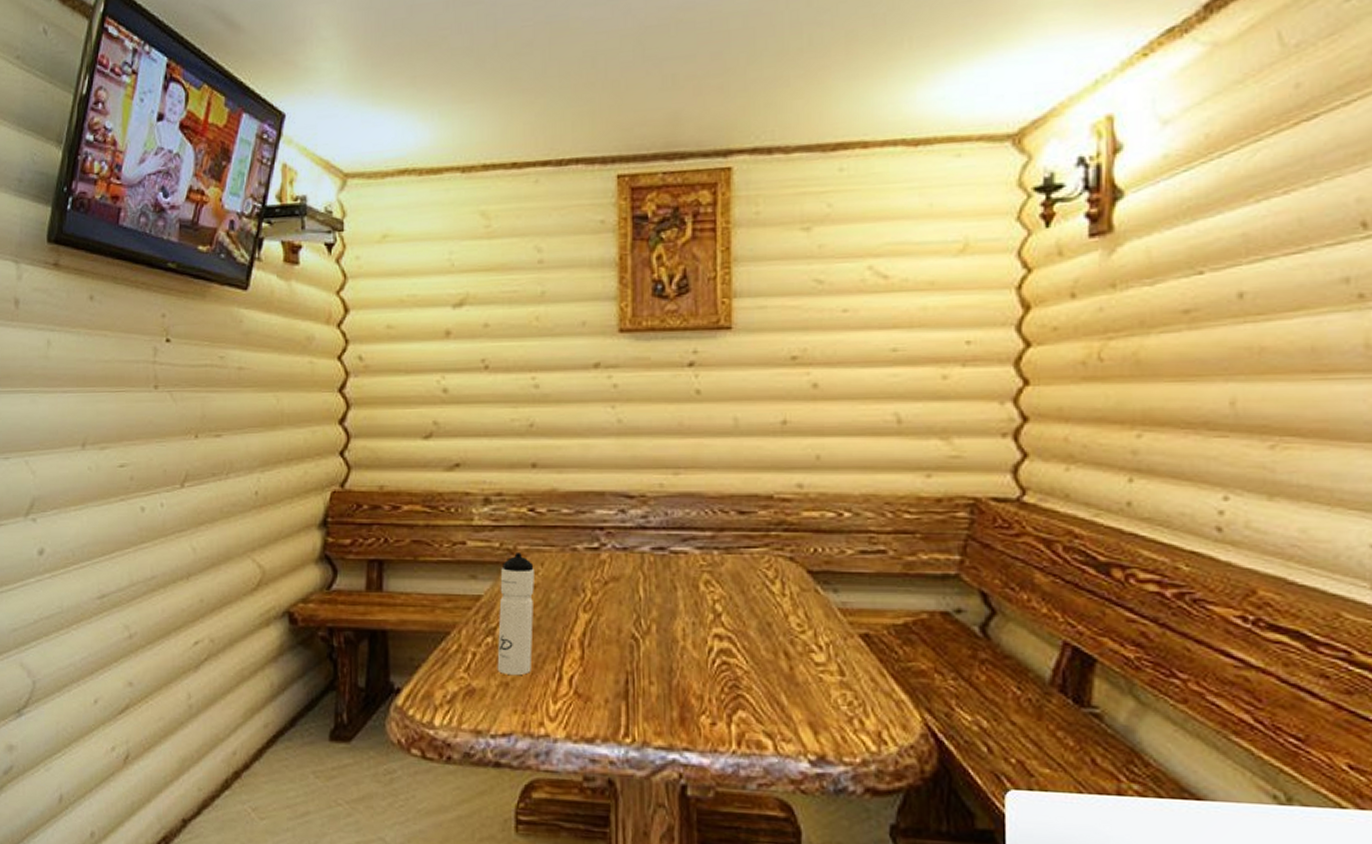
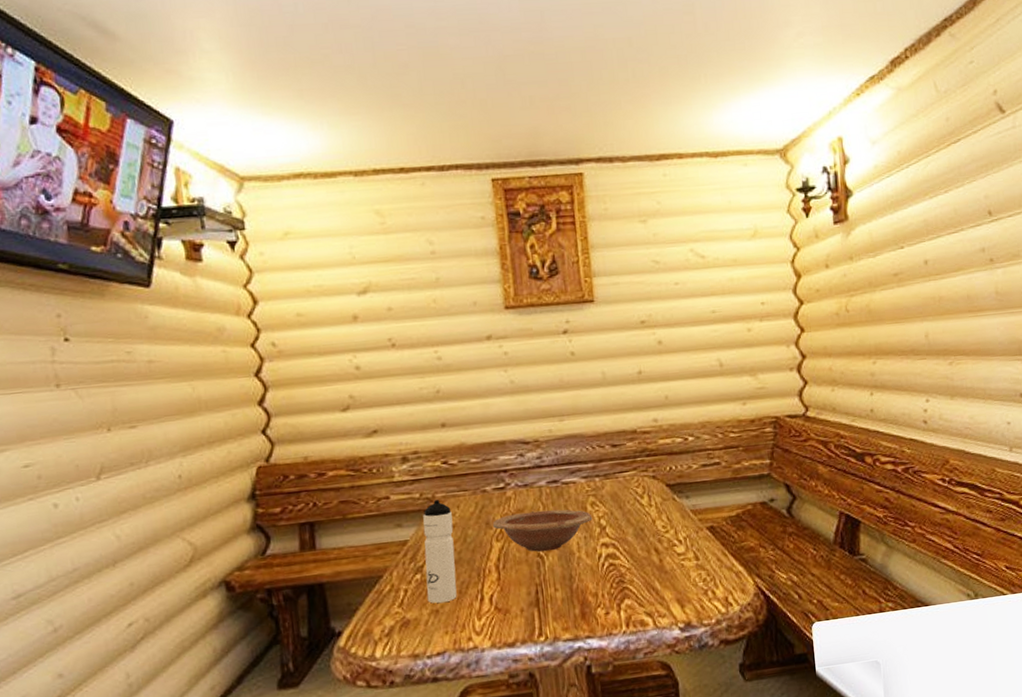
wooden bowl: none [580,581,705,634] -> present [492,509,593,552]

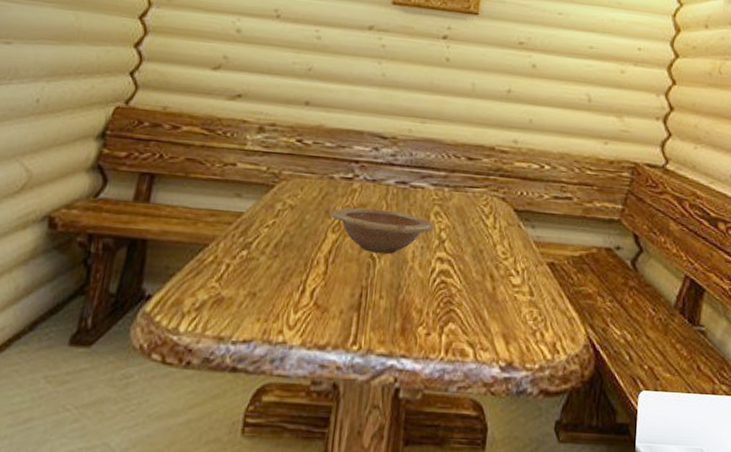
water bottle: present [423,500,457,604] -> none [247,177,295,287]

